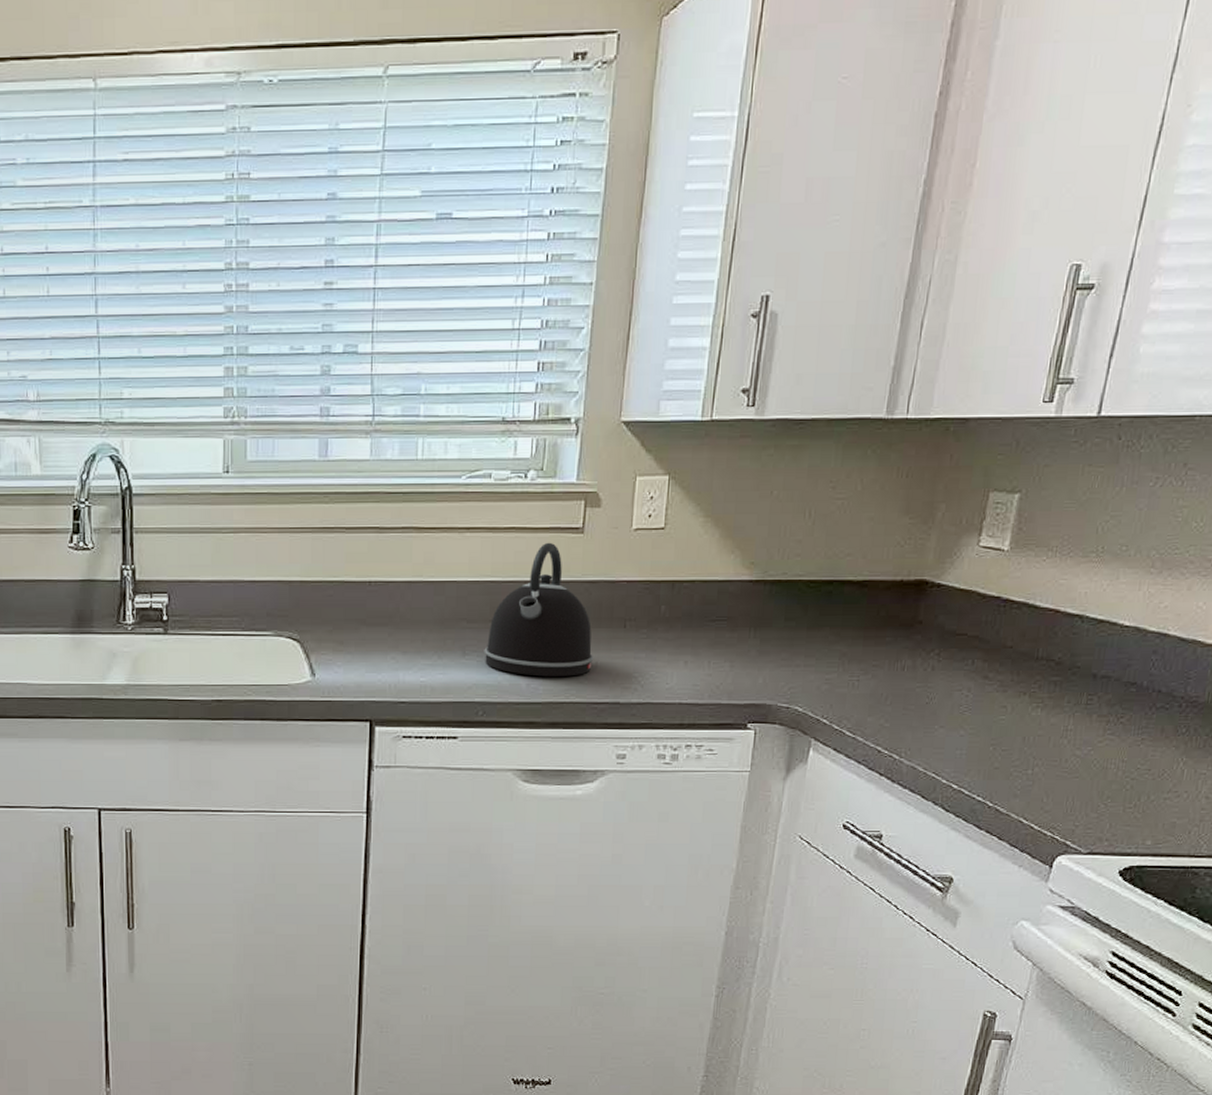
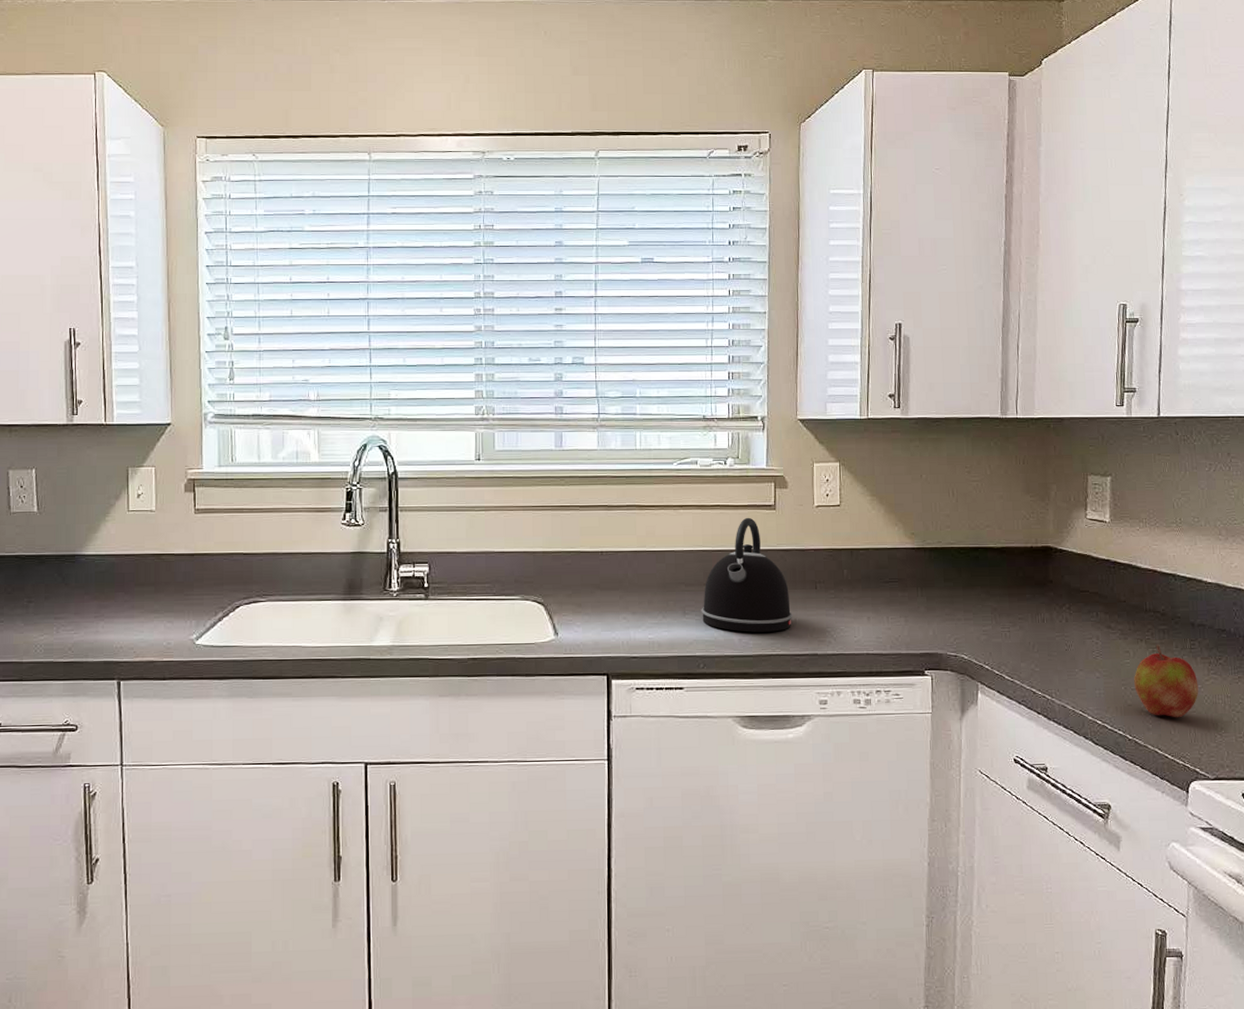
apple: none [1006,698,1089,784] -> present [1134,644,1199,718]

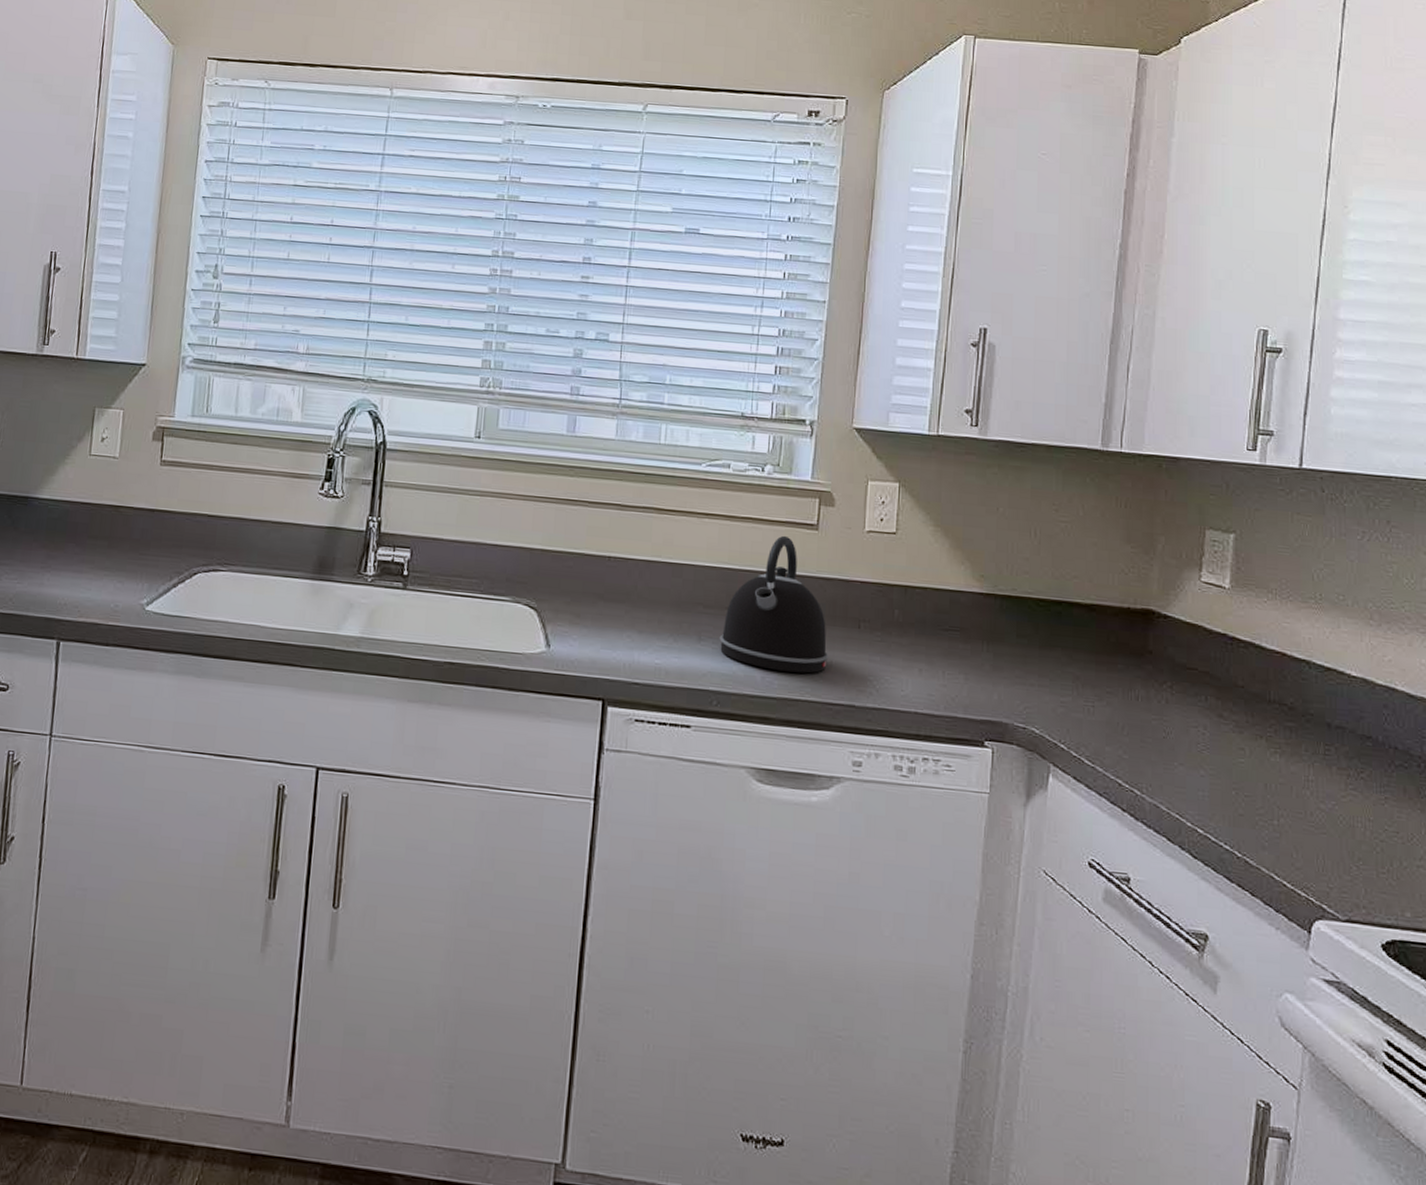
apple: present [1134,644,1199,718] -> none [1249,744,1332,839]

